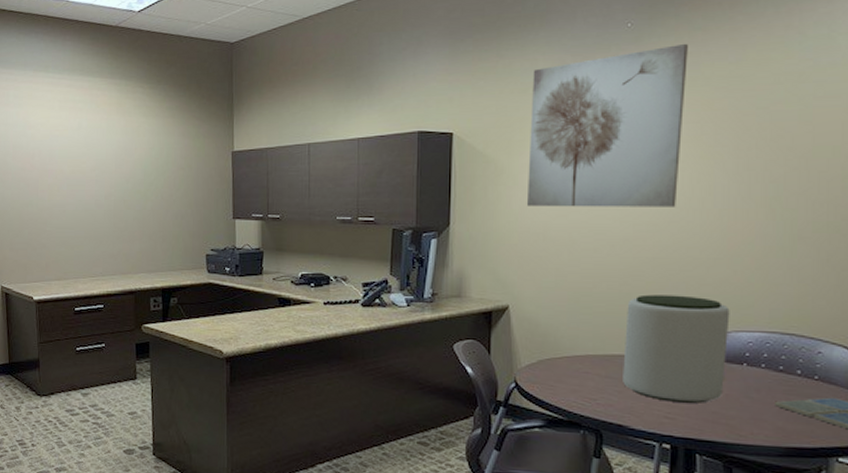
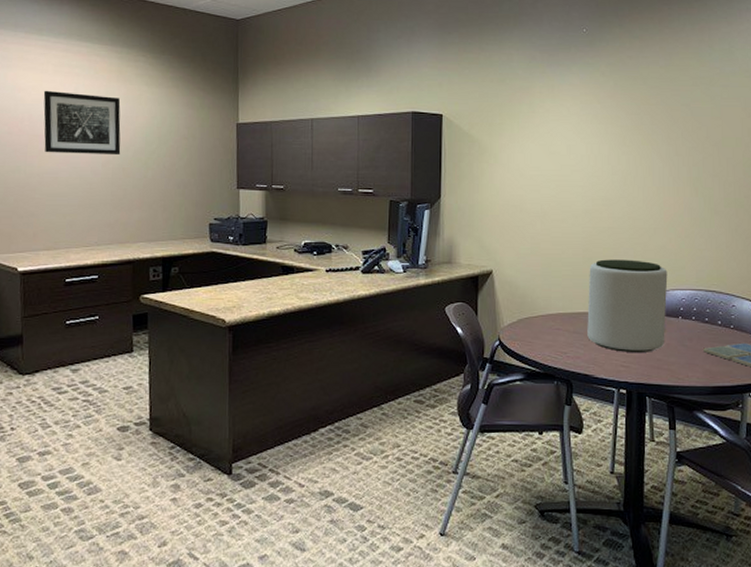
wall art: none [51,126,122,187] -> present [43,90,121,154]
wall art: present [526,43,688,207] -> none [505,48,630,185]

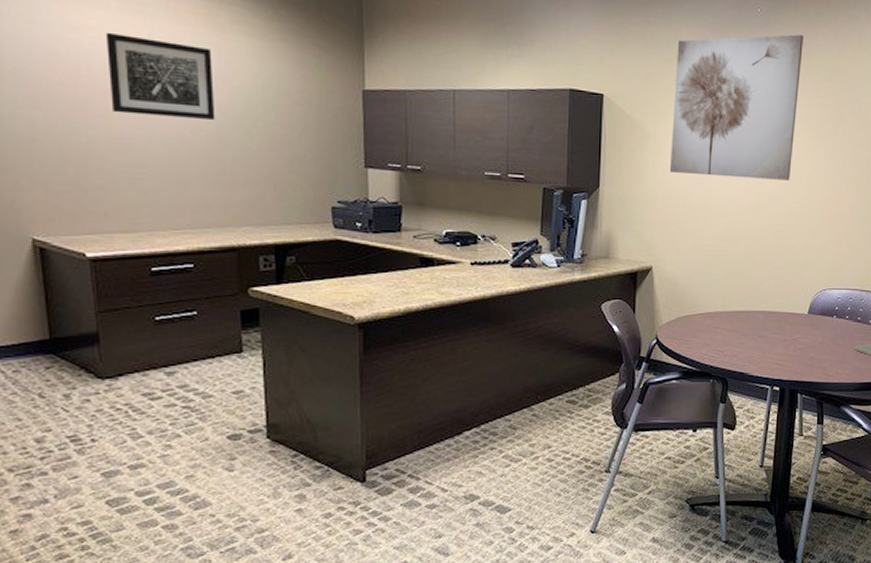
wall art: none [505,48,630,185] -> present [669,34,803,181]
plant pot: present [587,259,668,352] -> none [745,257,826,350]

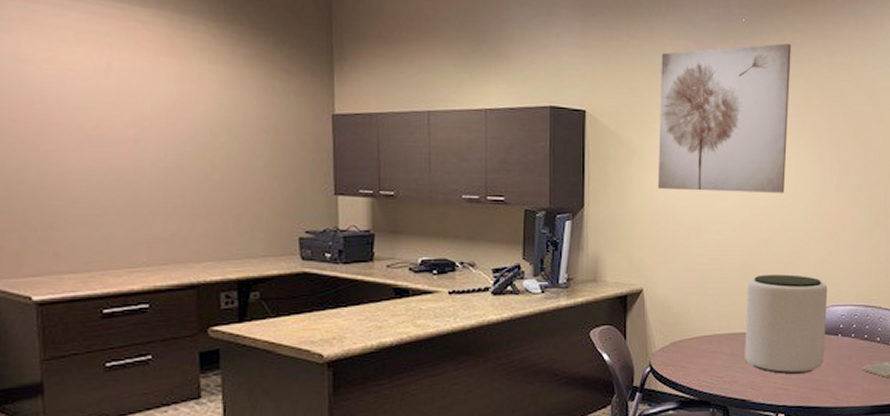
wall art: present [105,32,215,120] -> none [60,63,176,150]
plant pot: none [745,257,826,350] -> present [745,274,828,374]

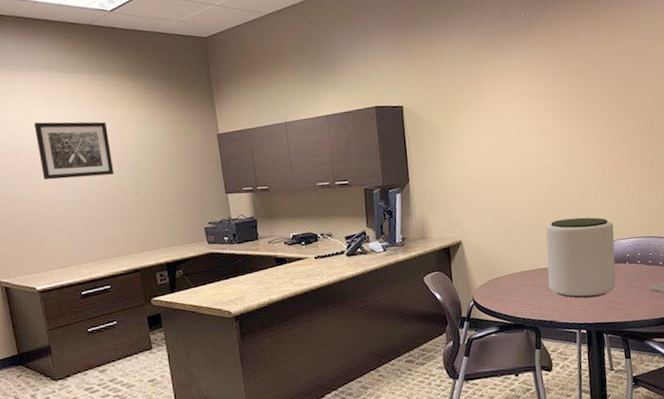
wall art: none [60,63,176,150] -> present [33,121,114,180]
wall art: present [657,43,791,193] -> none [458,28,570,160]

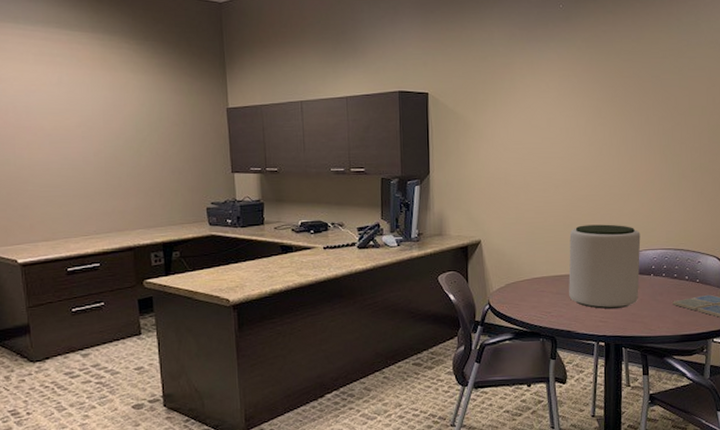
wall art: present [33,121,114,180] -> none [26,80,112,145]

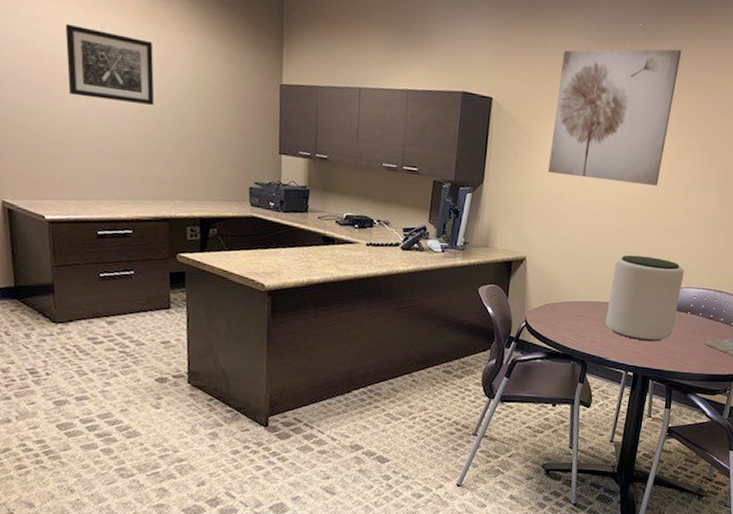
wall art: none [26,80,112,145] -> present [65,23,155,105]
wall art: none [490,23,604,156] -> present [547,49,681,186]

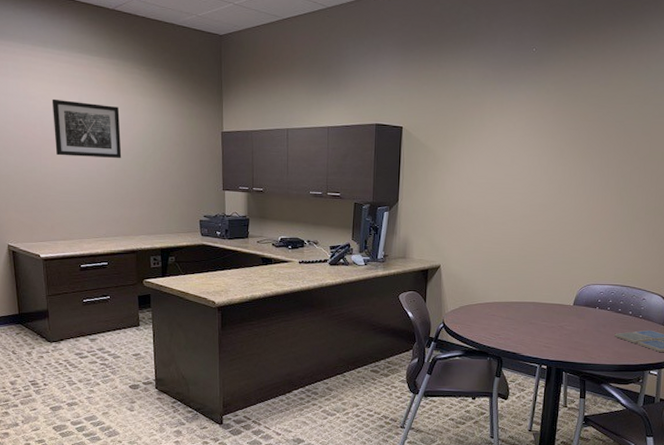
wall art: present [547,49,681,186] -> none [455,67,573,193]
plant pot: present [605,255,685,342] -> none [517,257,590,336]

